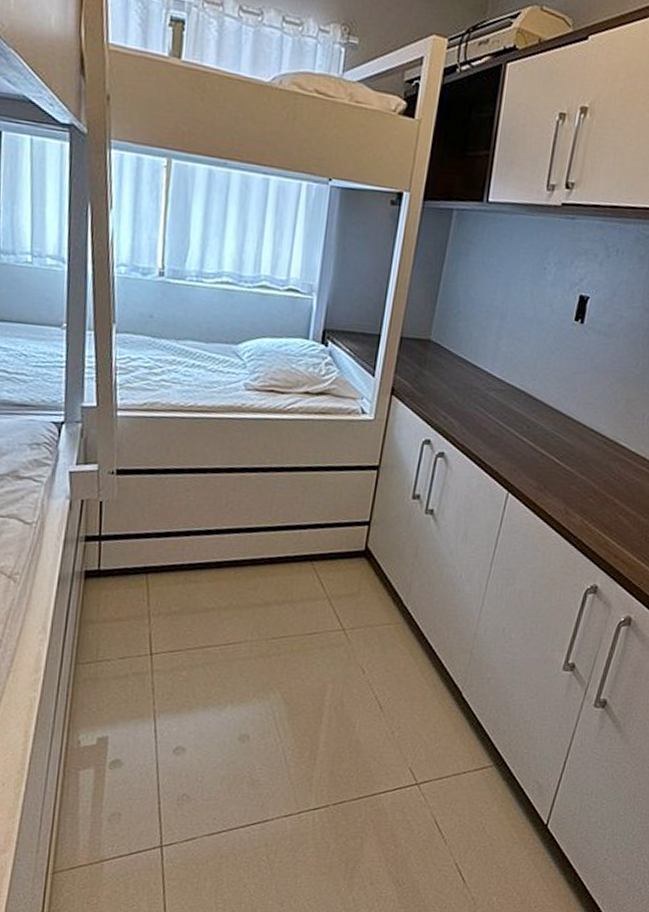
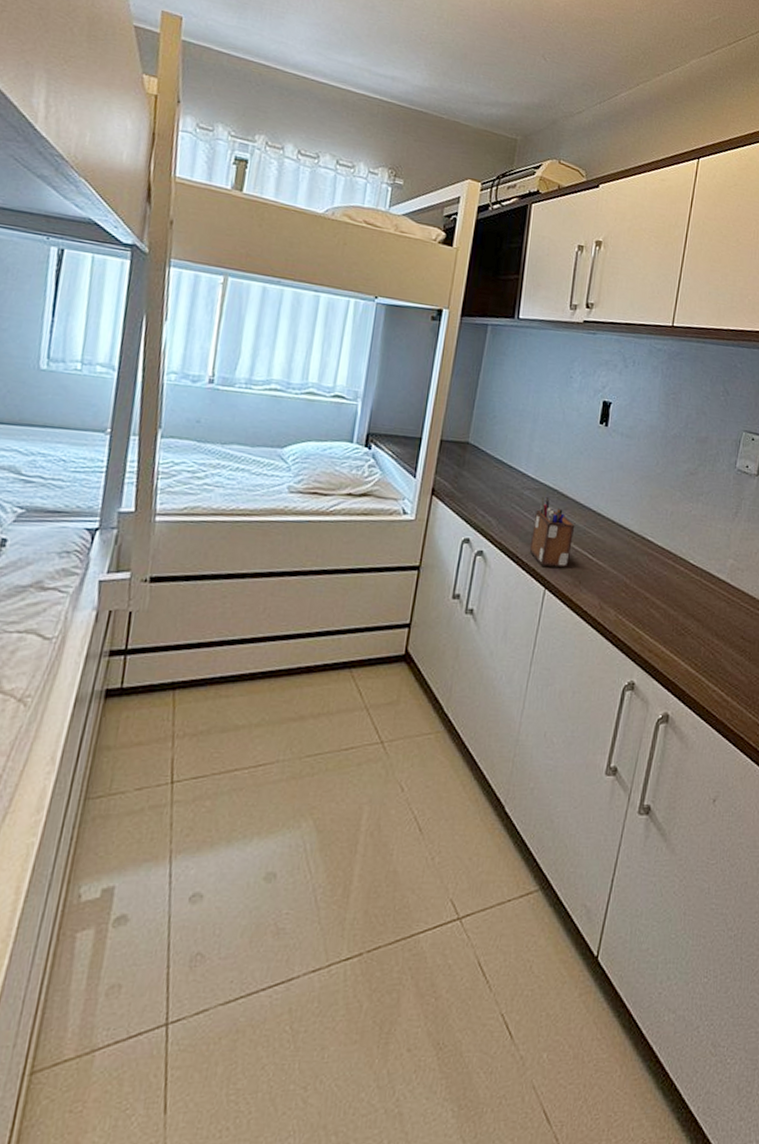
desk organizer: none [492,398,543,472] -> present [529,497,575,568]

